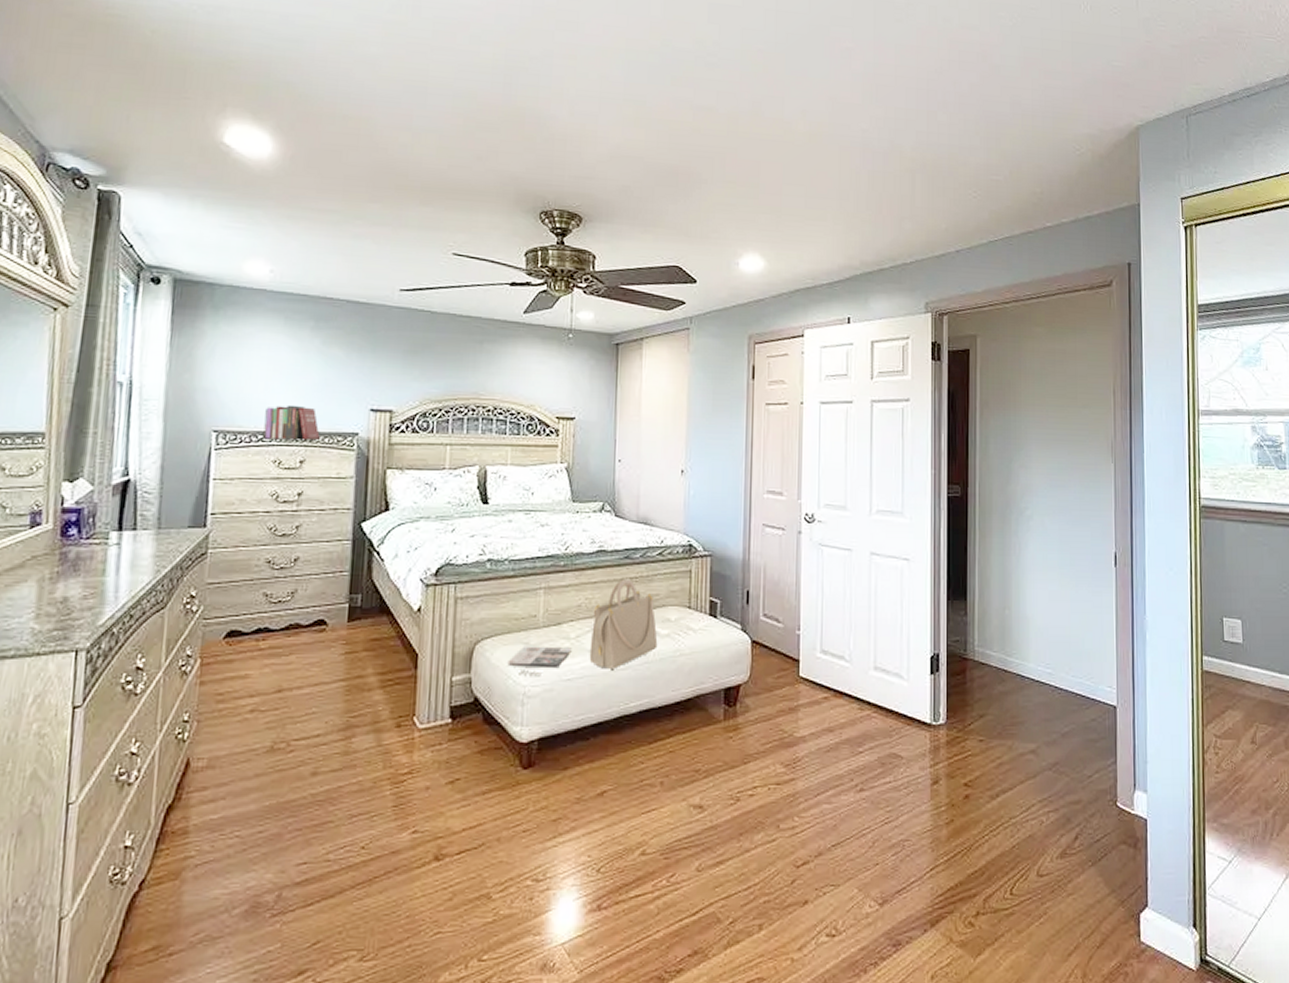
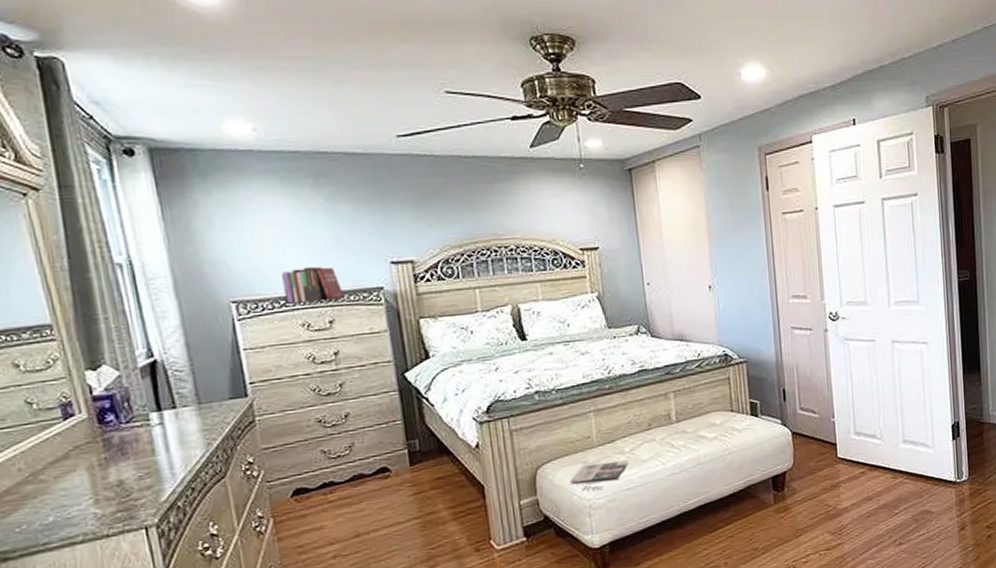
handbag: present [589,579,658,669] -> none [642,392,707,475]

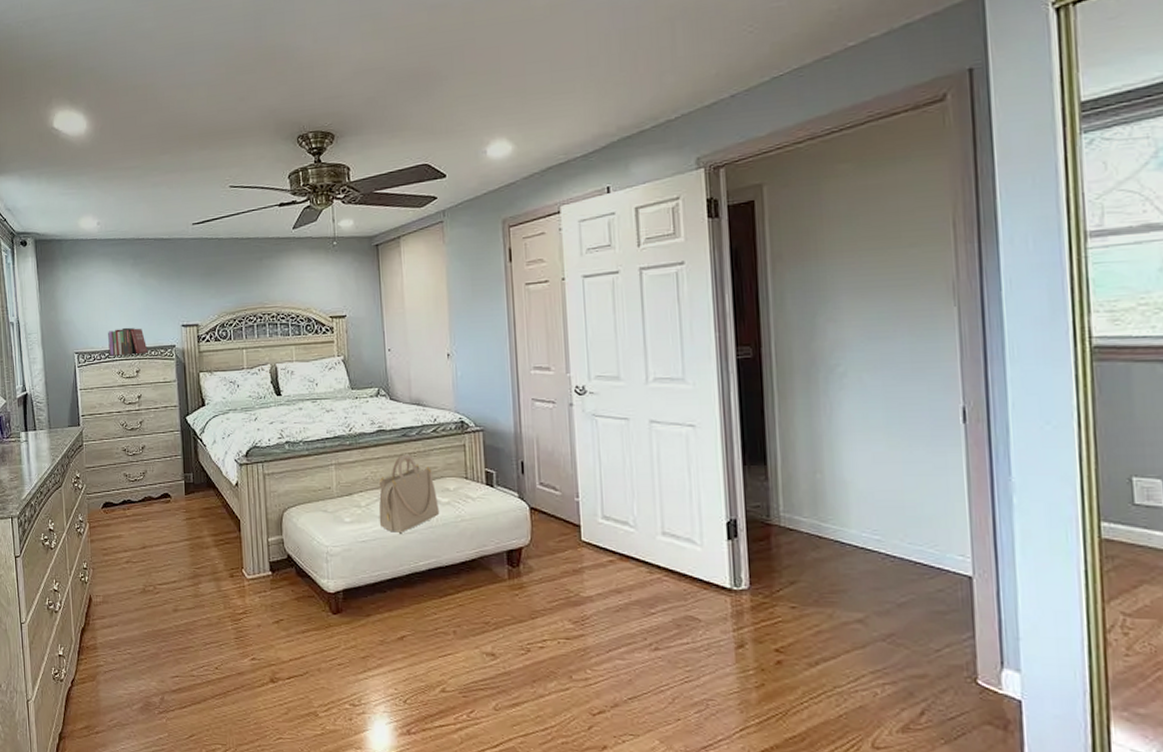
magazine: present [570,460,628,491] -> none [311,513,364,539]
handbag: none [642,392,707,475] -> present [378,454,440,533]

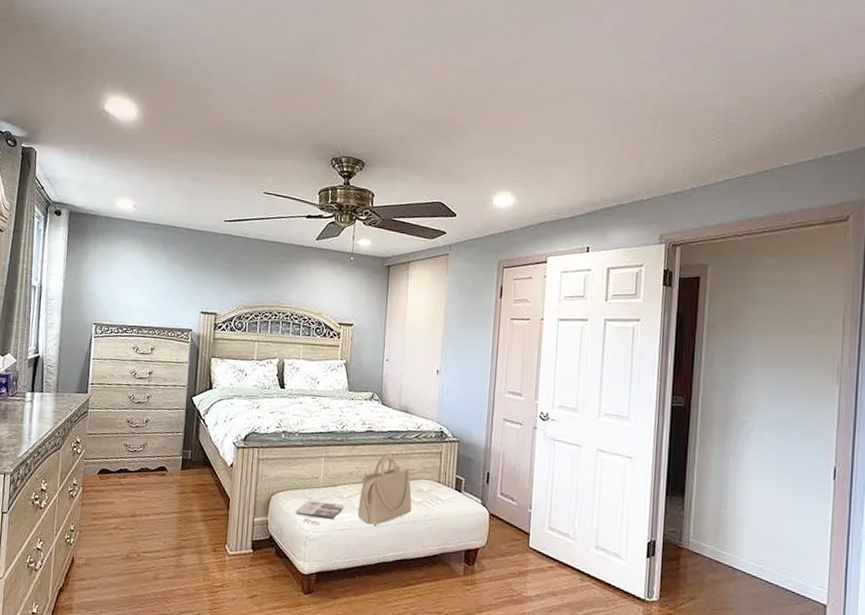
books: present [108,327,148,356] -> none [126,306,165,334]
magazine: none [311,513,364,539] -> present [295,500,344,525]

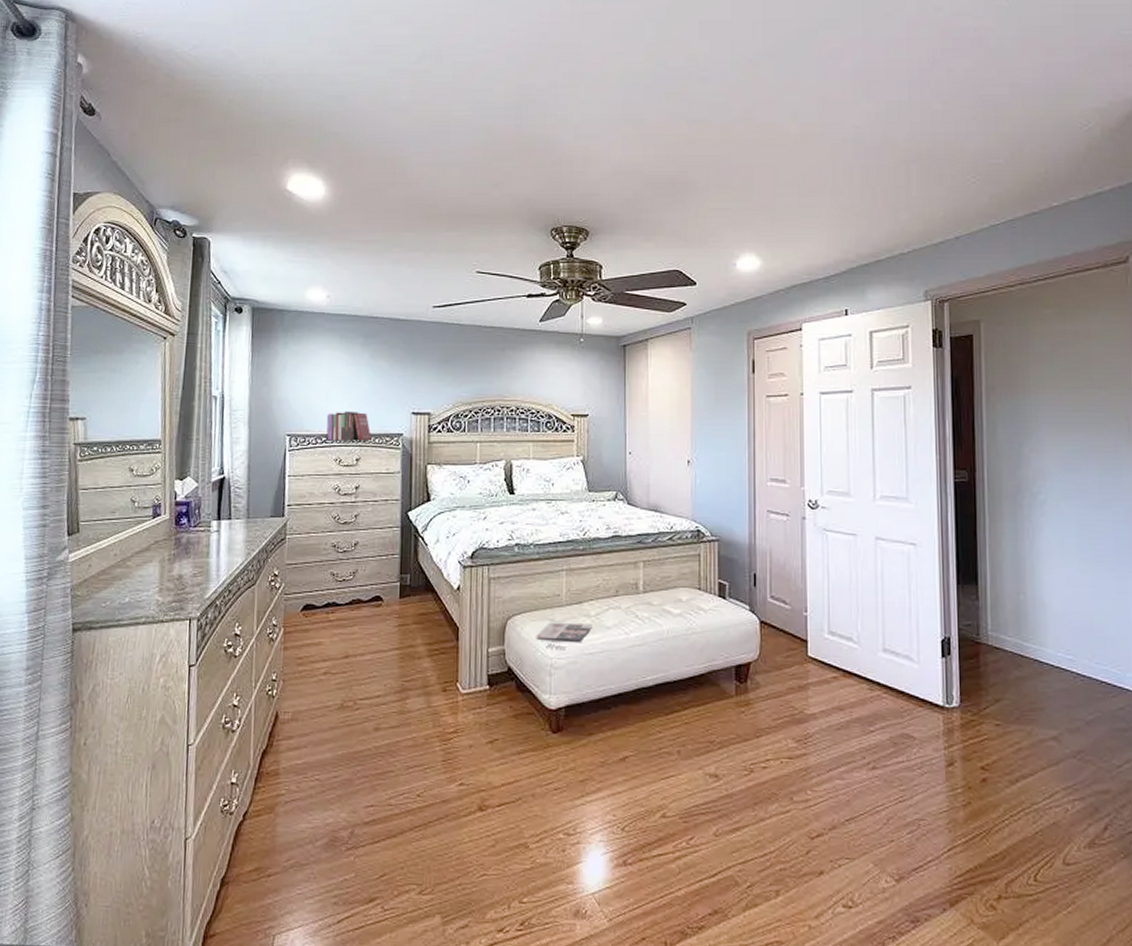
books: none [126,306,165,334] -> present [326,411,372,441]
handbag: present [357,454,412,525] -> none [608,562,671,645]

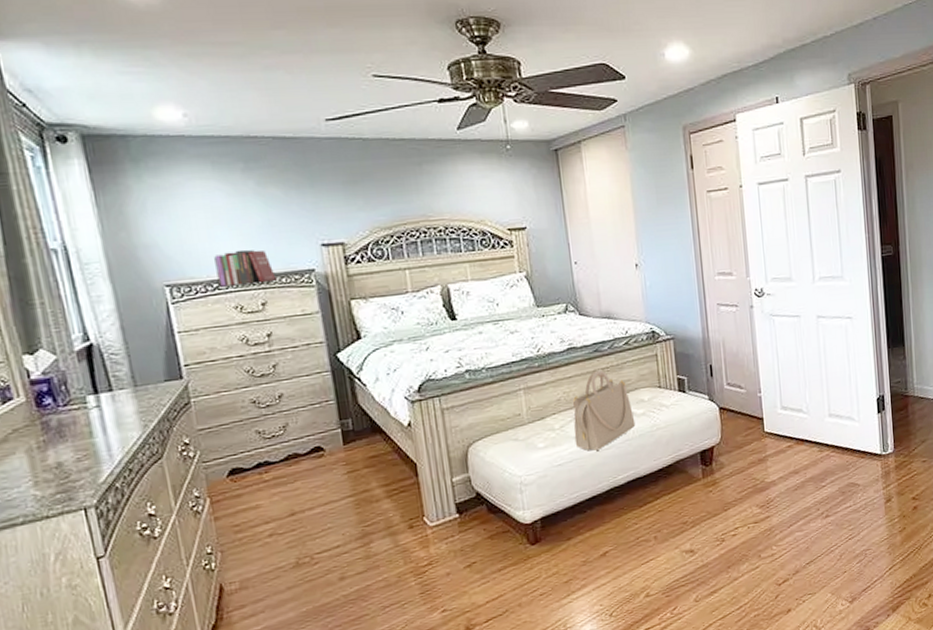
magazine: present [536,622,592,650] -> none [501,437,558,468]
handbag: none [608,562,671,645] -> present [572,369,636,451]

